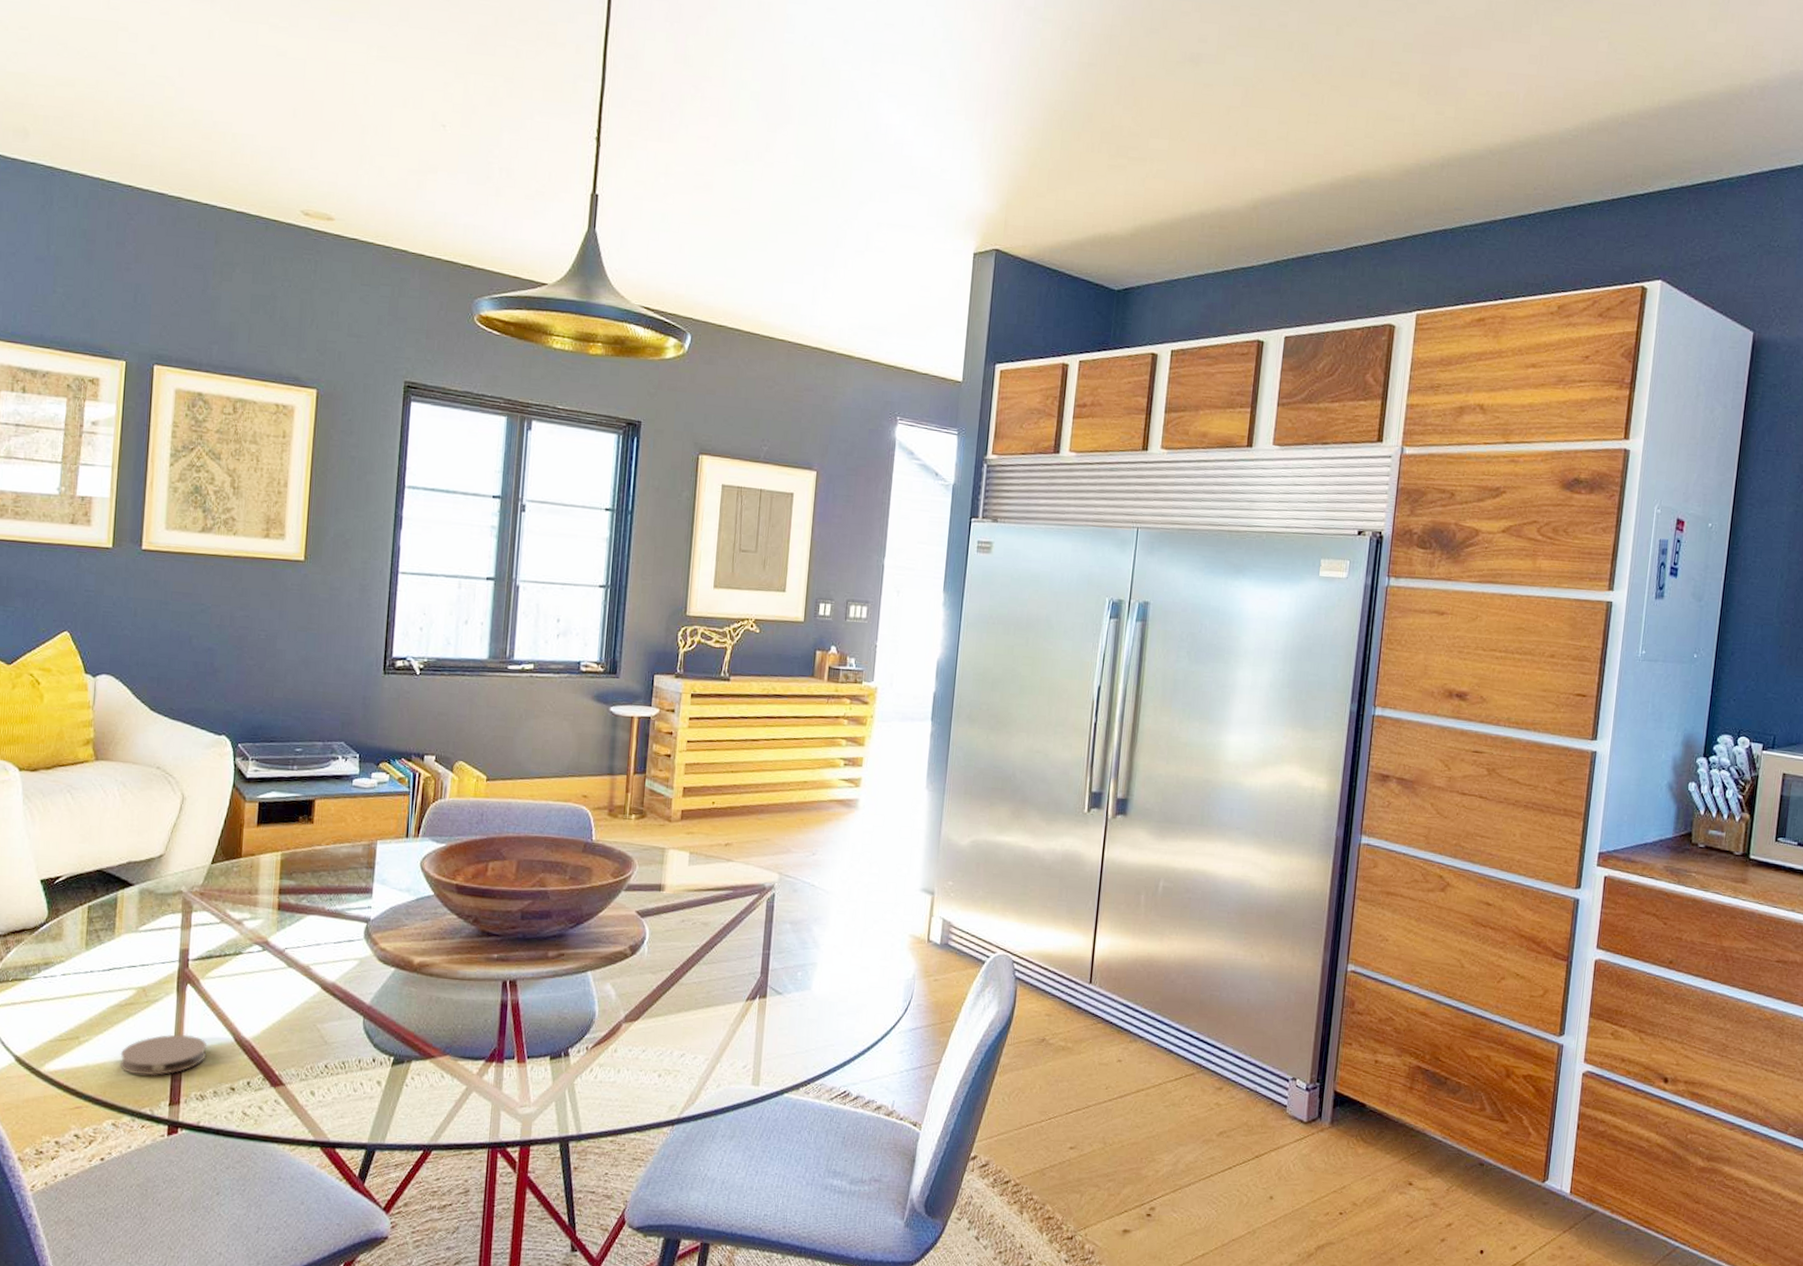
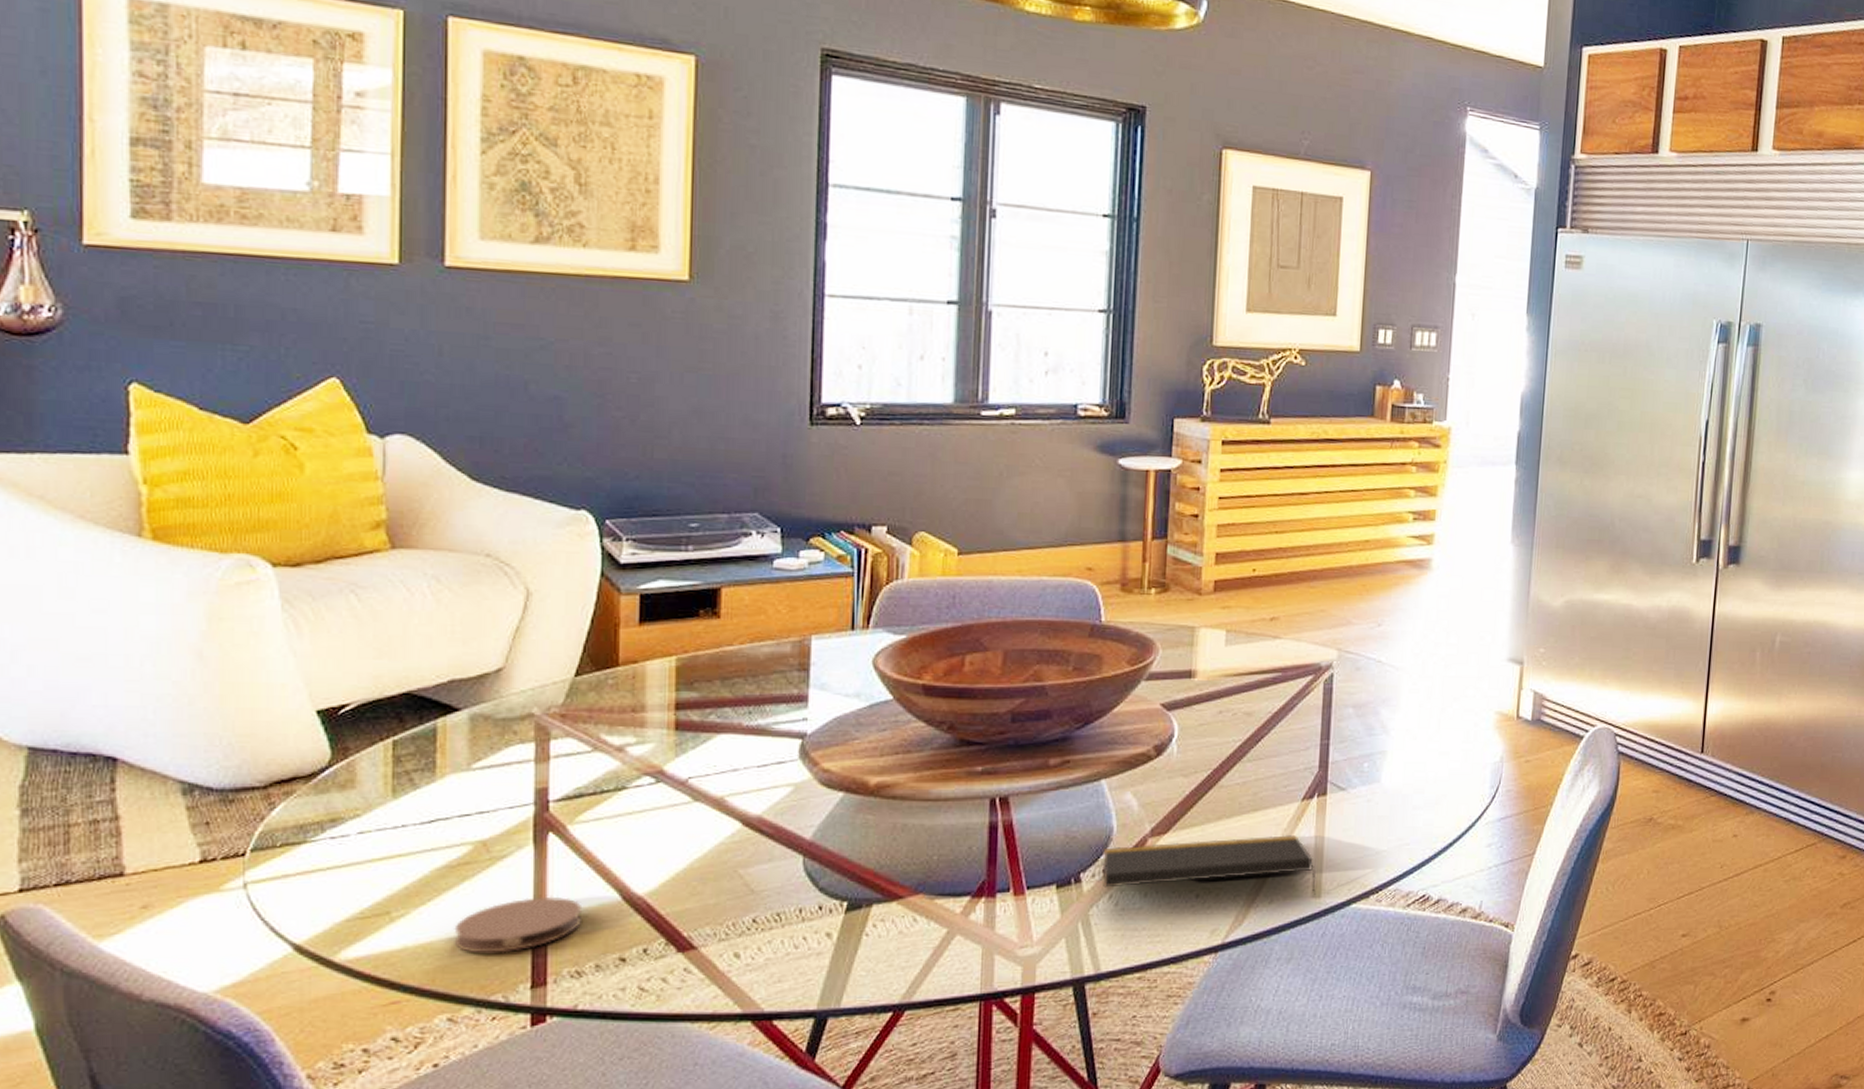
notepad: none [585,1028,755,1083] -> present [1102,835,1316,895]

